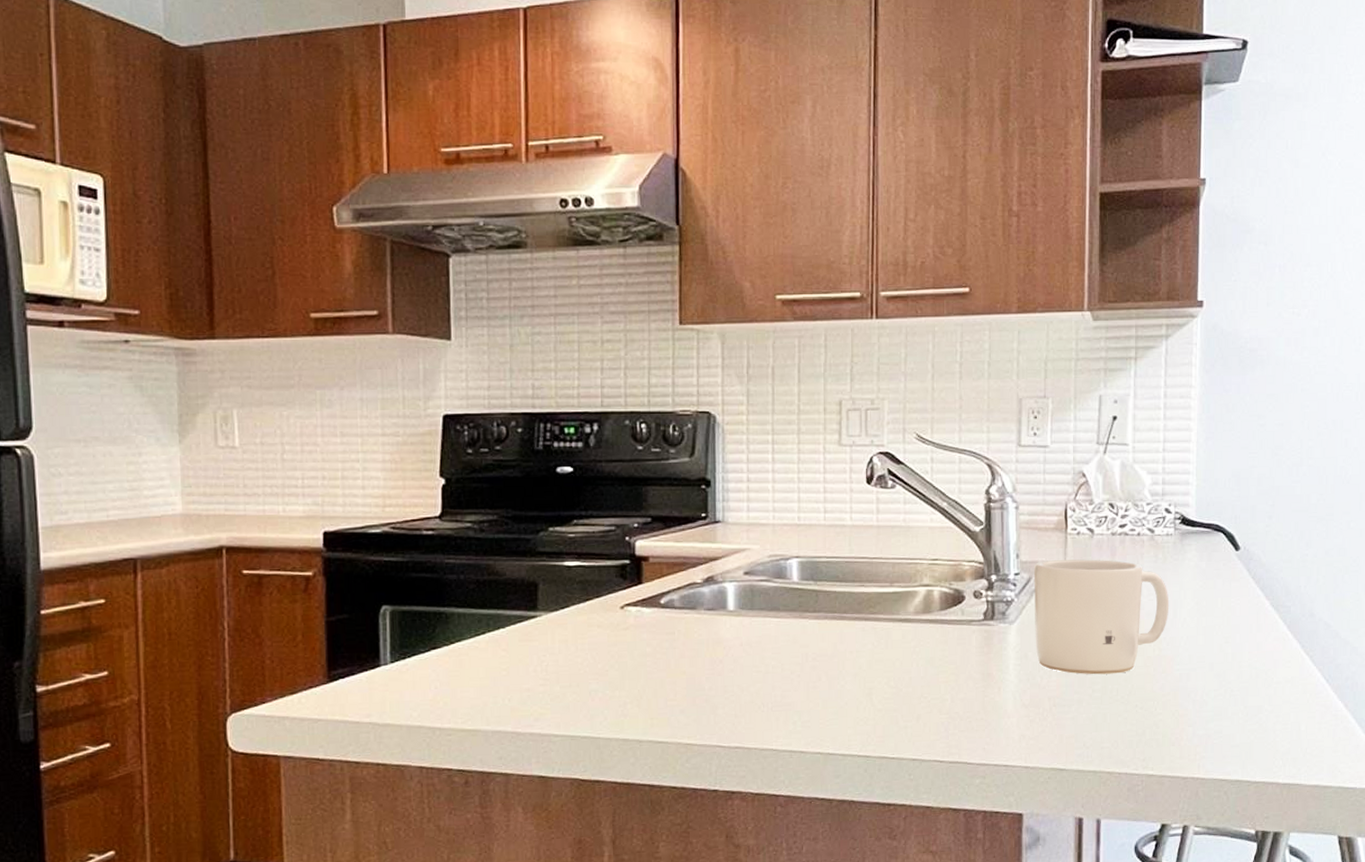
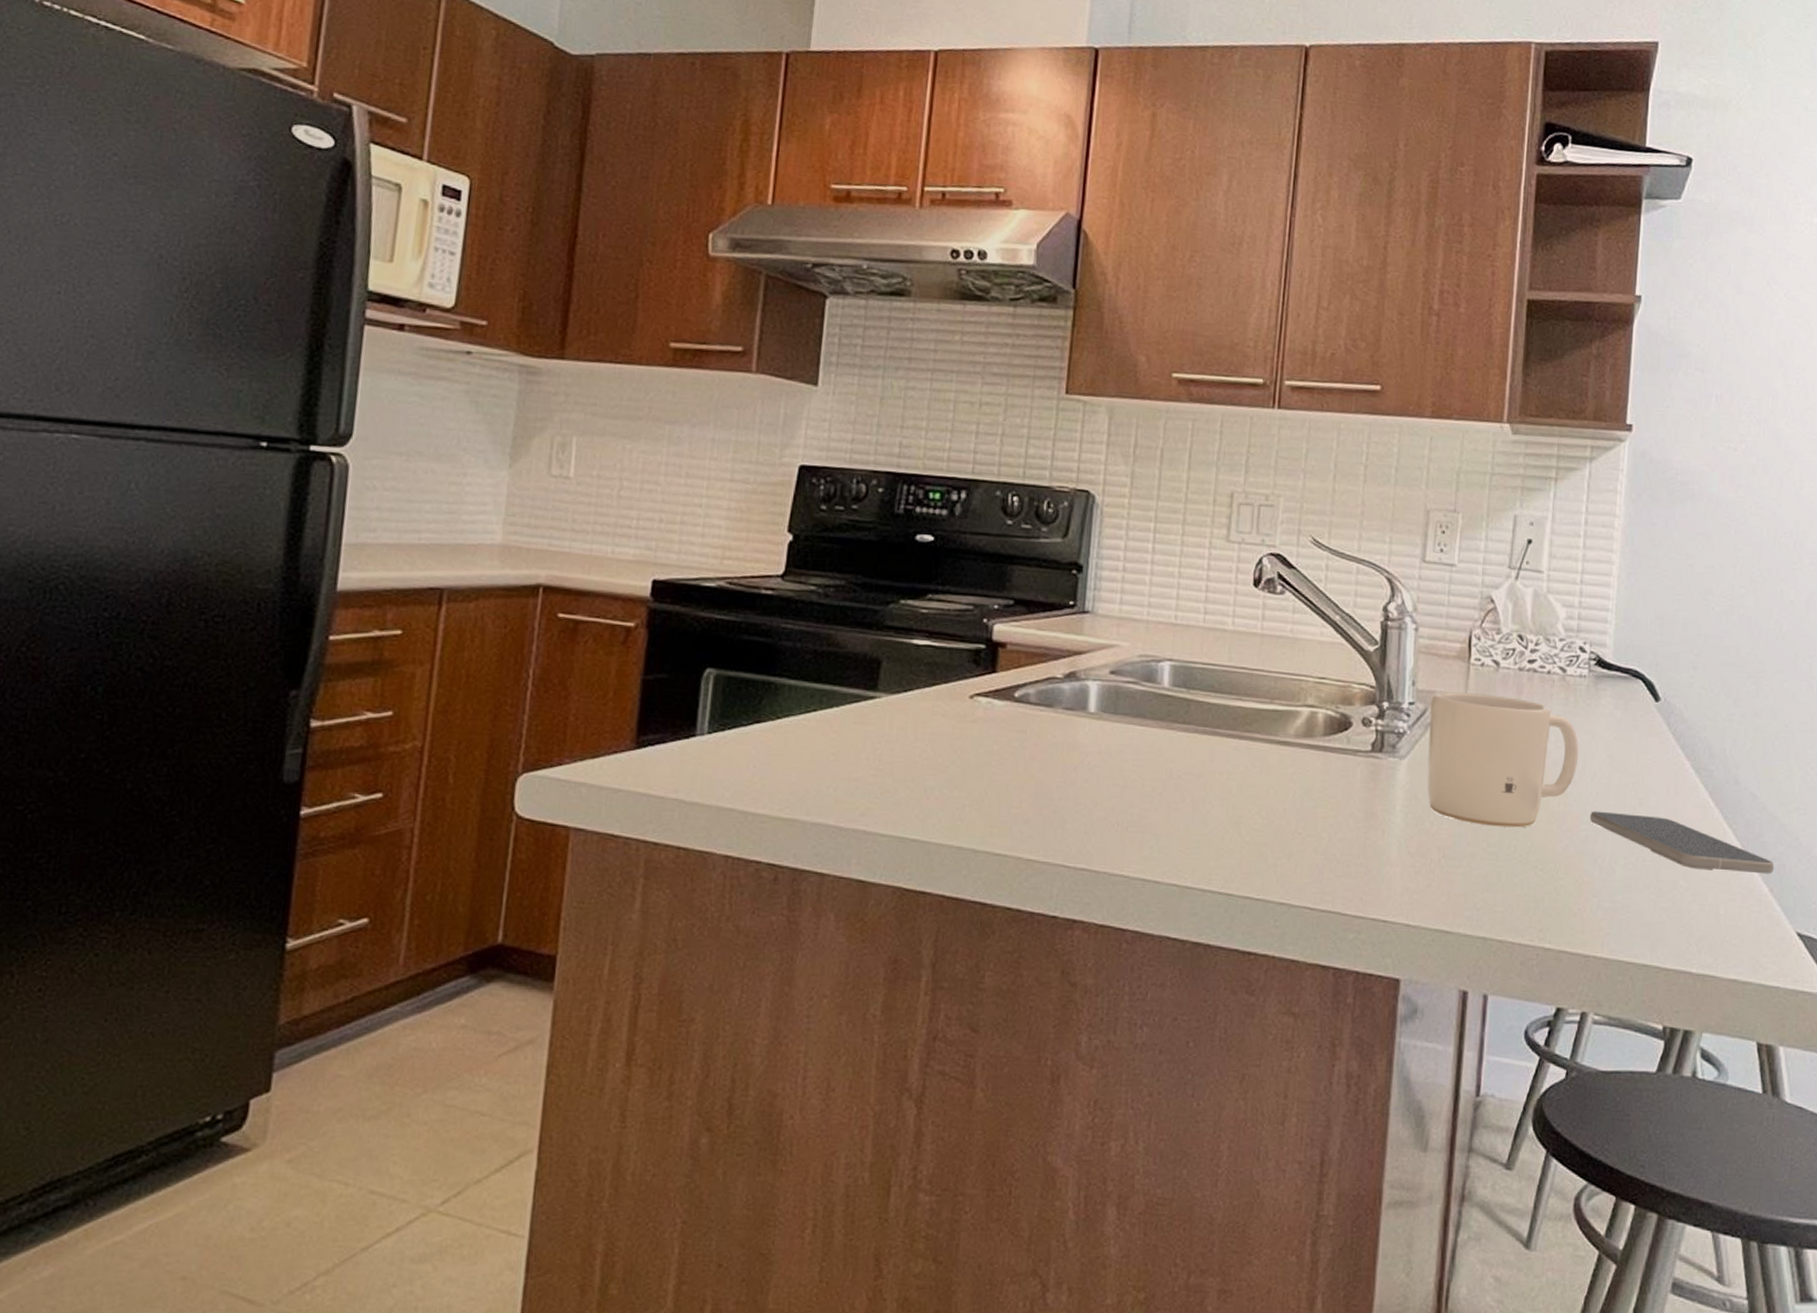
mobile phone: none [1181,652,1347,694] -> present [1589,811,1774,874]

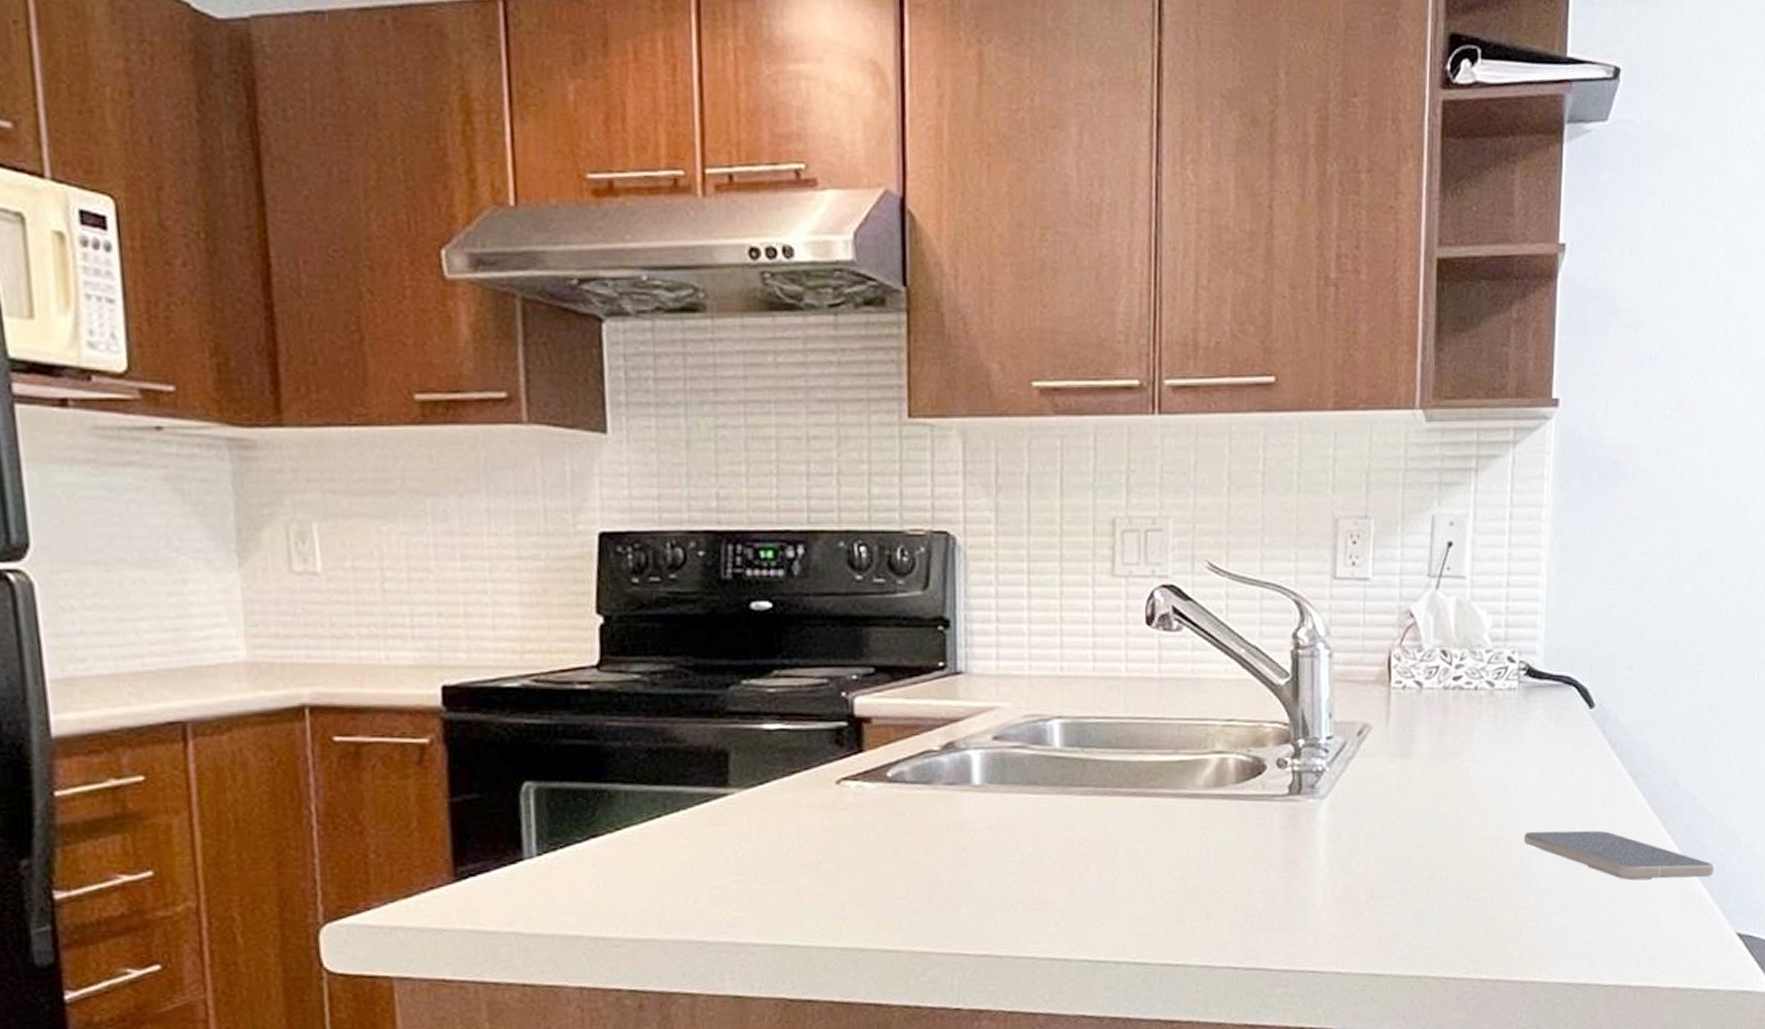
mug: present [1426,691,1579,828] -> none [1350,719,1511,860]

